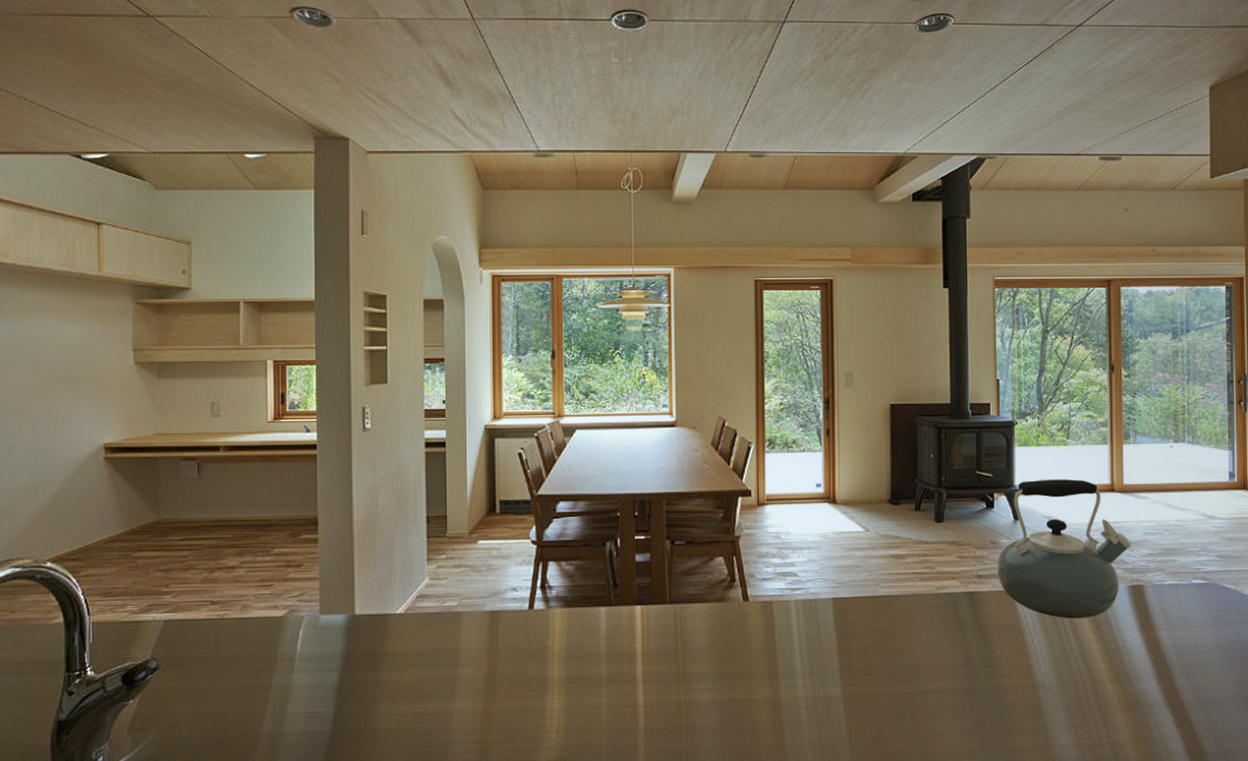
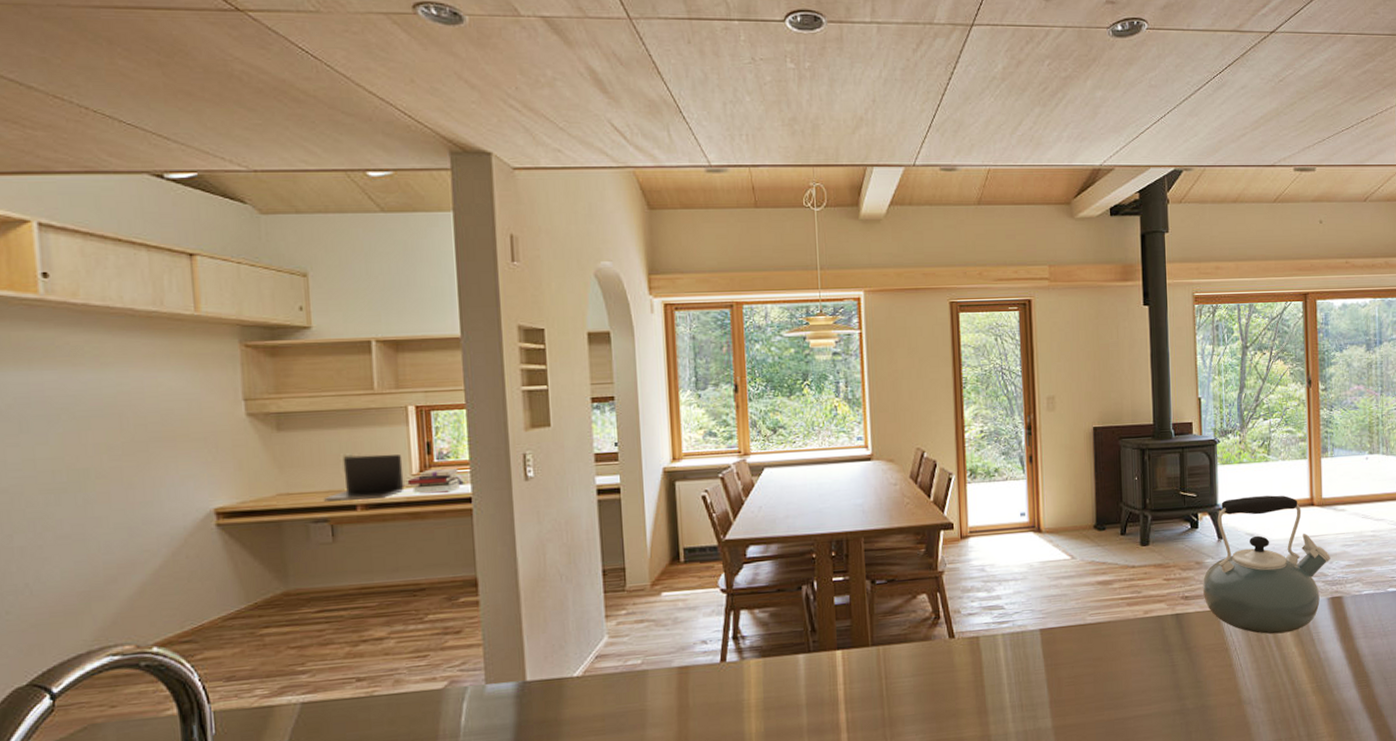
laptop computer: none [193,402,260,443] -> present [324,454,404,501]
books: none [263,417,307,439] -> present [407,467,460,494]

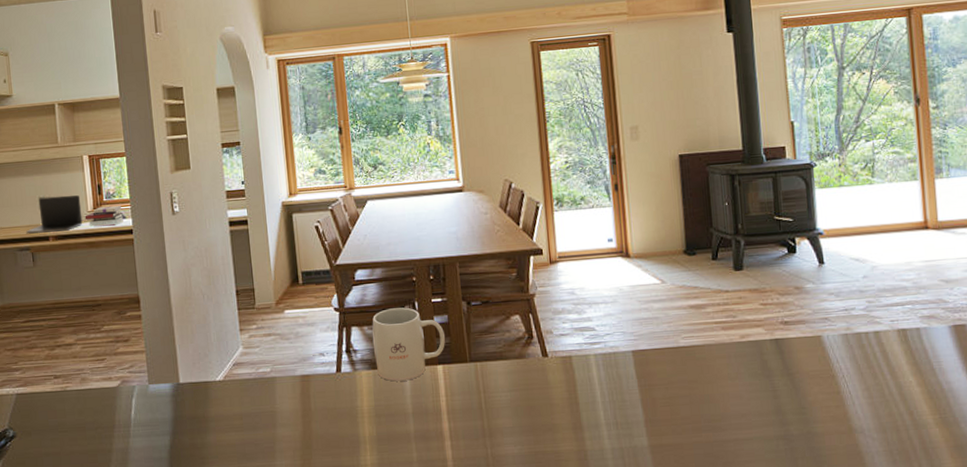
mug: none [763,587,847,670] -> present [372,307,446,382]
kettle: present [1202,495,1330,634] -> none [803,218,951,362]

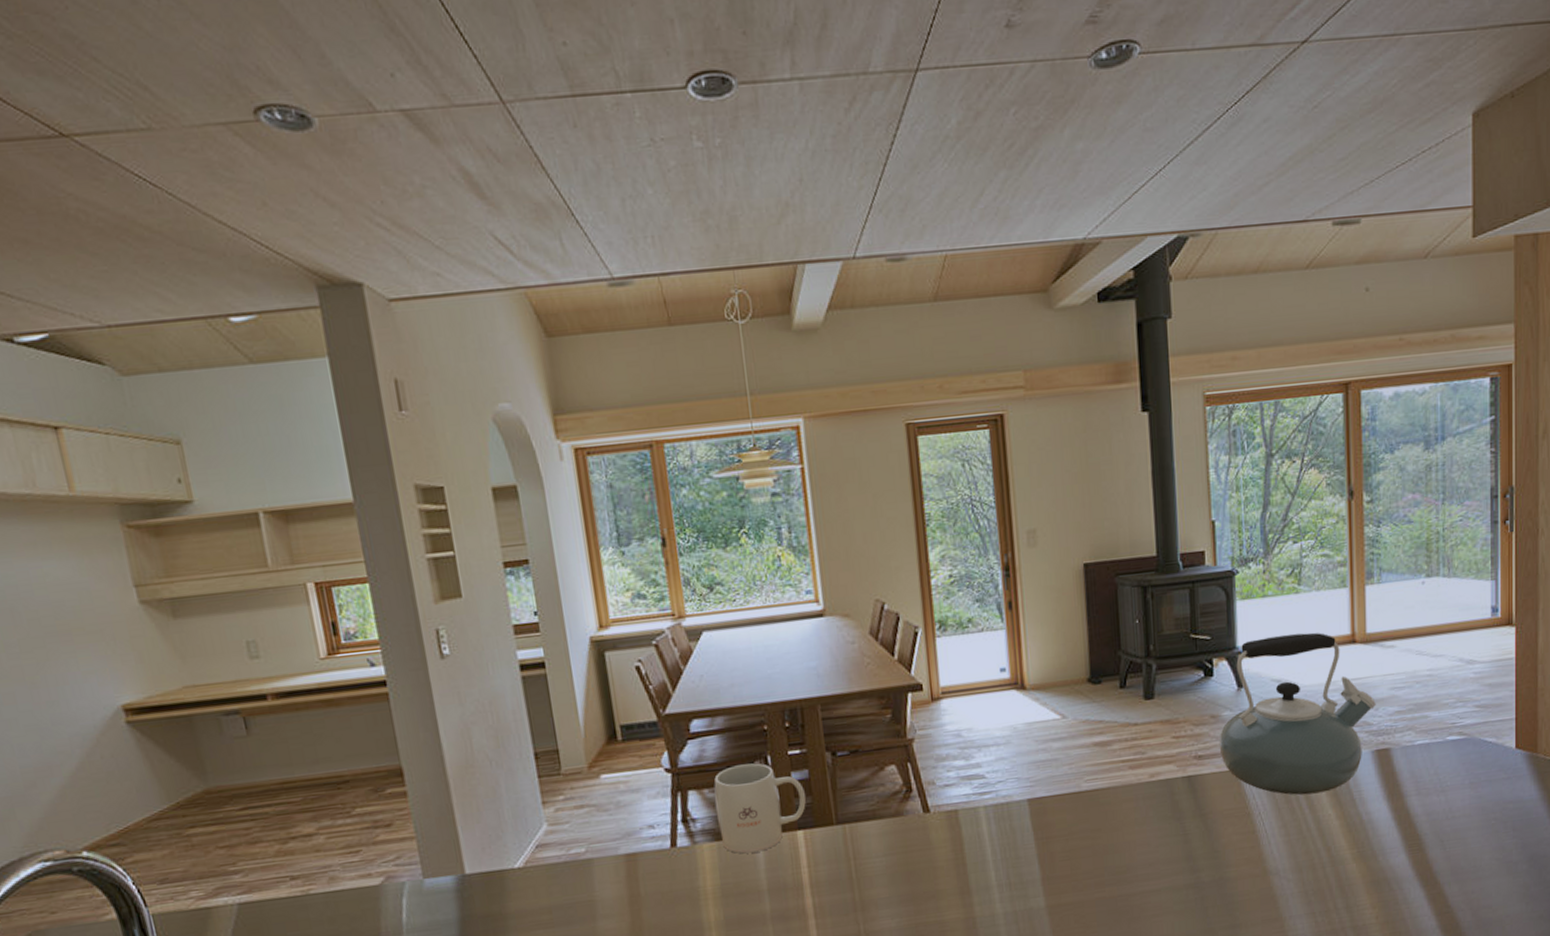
laptop computer: present [26,195,83,234] -> none [232,637,314,692]
books: present [85,205,123,227] -> none [316,648,372,679]
kettle: none [803,218,951,362] -> present [1219,632,1376,795]

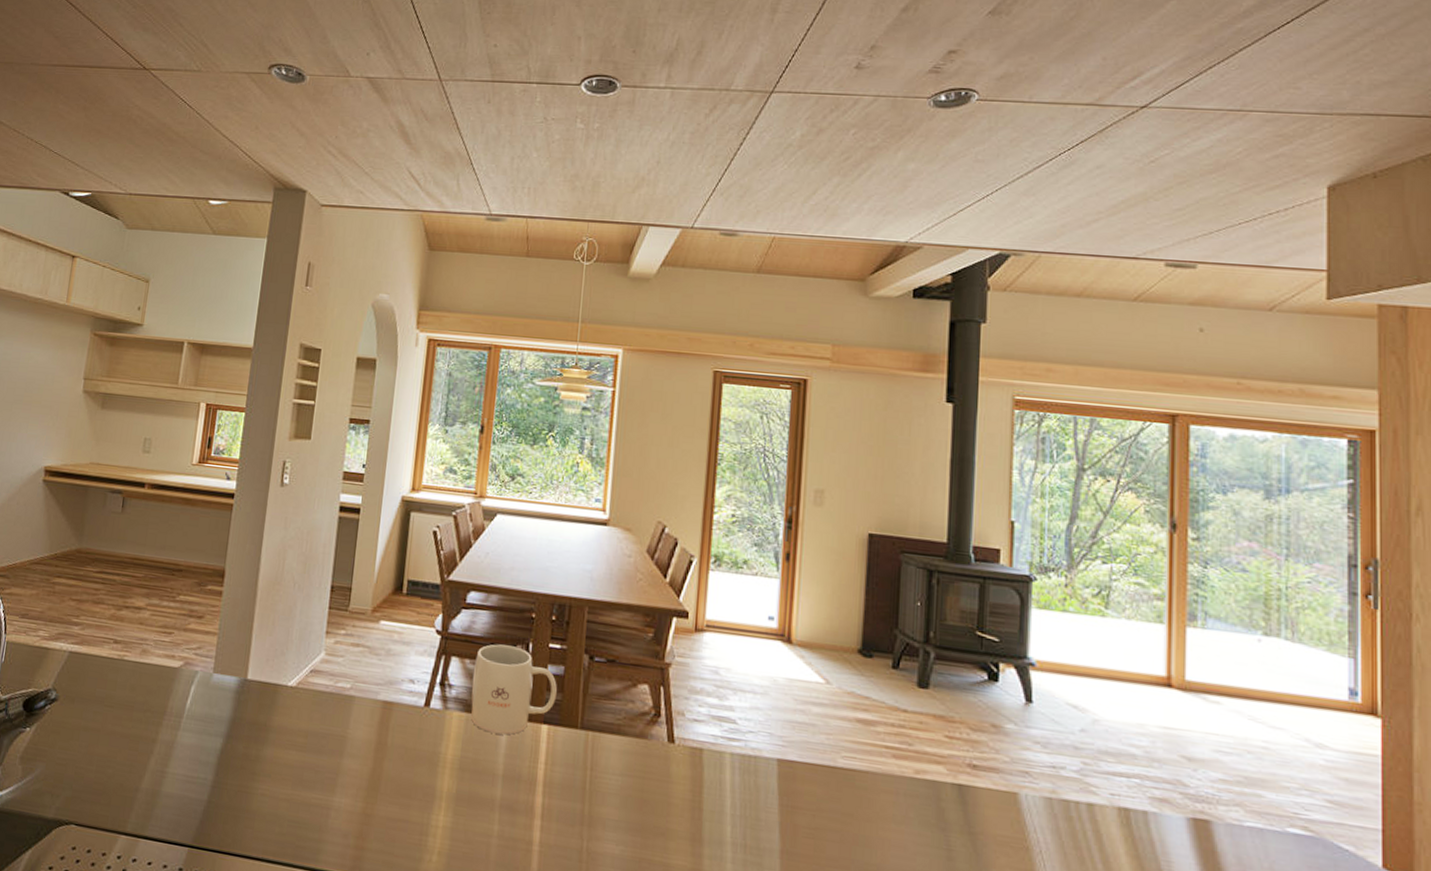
kettle: present [1219,632,1376,795] -> none [998,654,1194,850]

